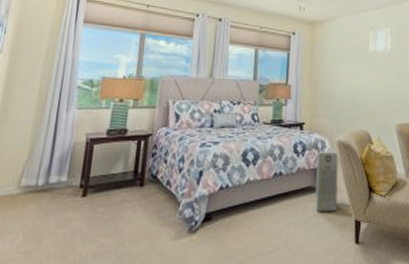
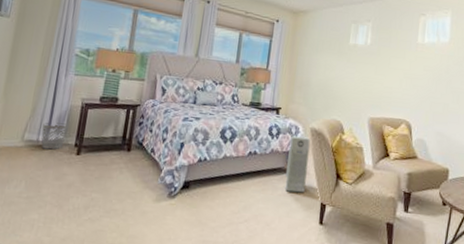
wastebasket: none [41,163,71,194] -> present [41,123,67,150]

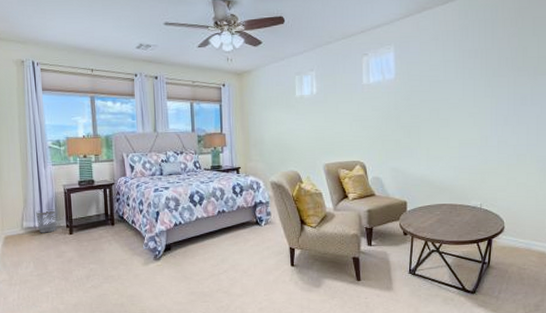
air purifier: present [285,136,311,193] -> none [253,191,273,242]

